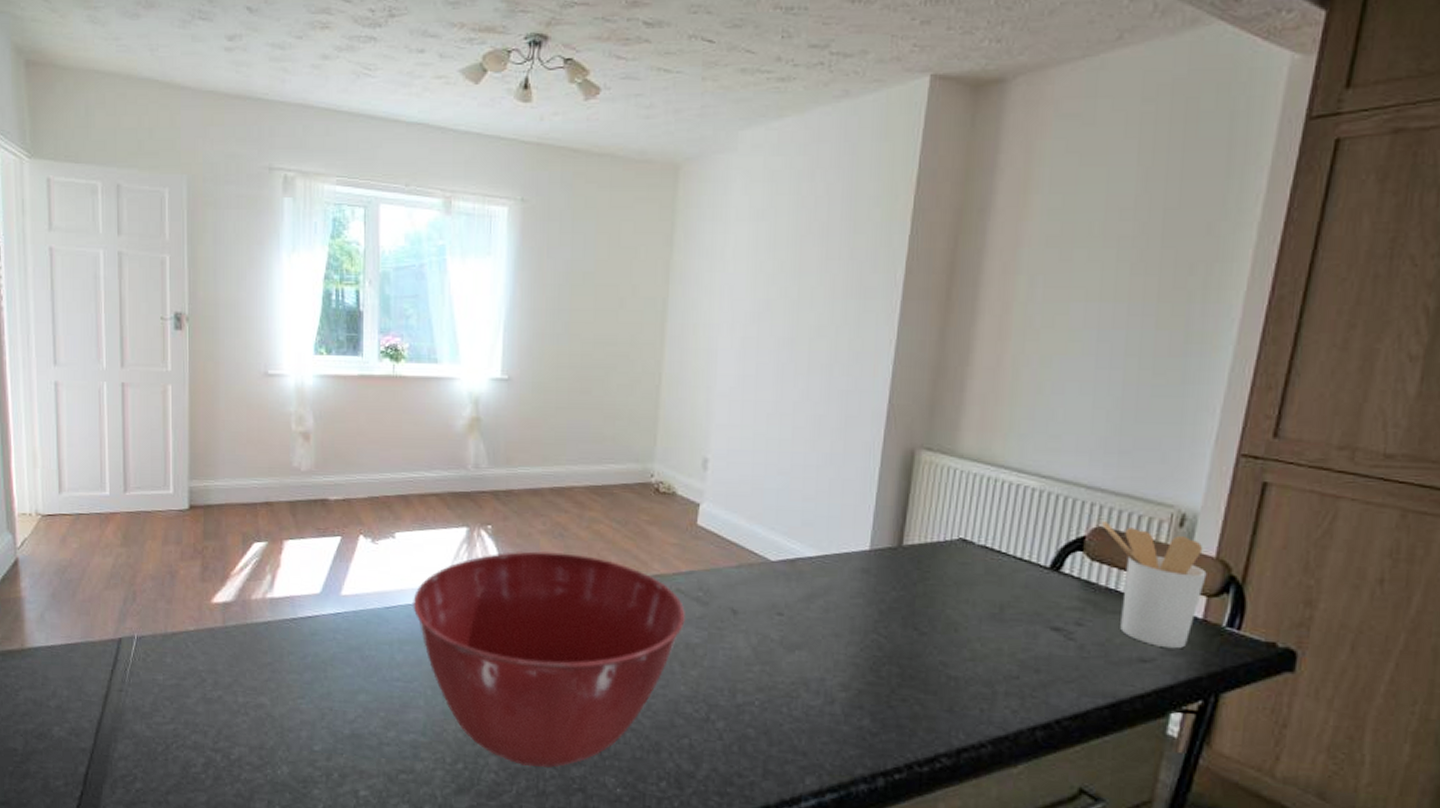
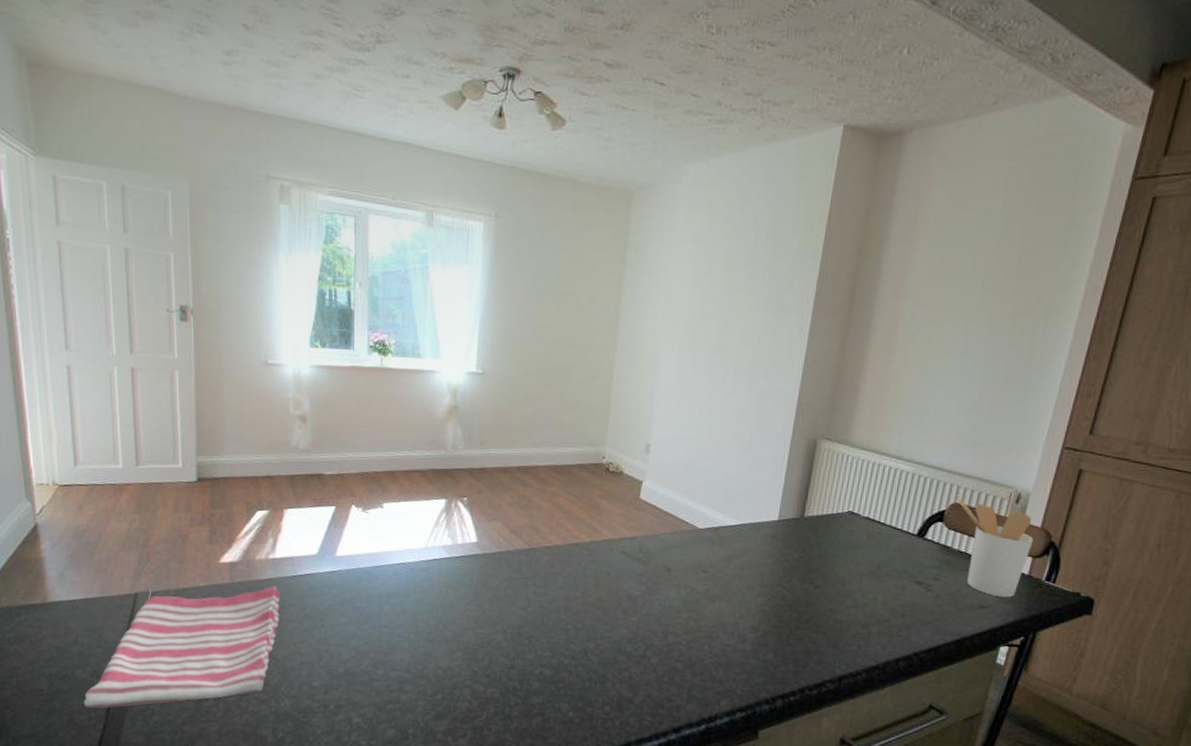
dish towel: none [60,630,279,772] -> present [83,586,280,708]
mixing bowl: present [413,551,685,768] -> none [399,519,628,697]

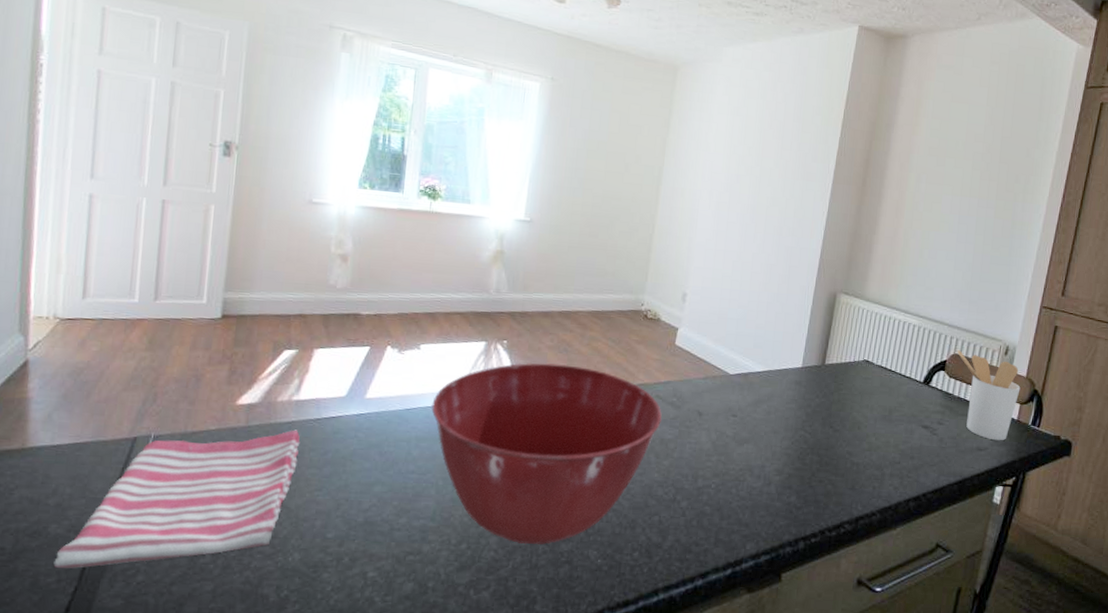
mixing bowl: none [399,519,628,697] -> present [431,363,662,545]

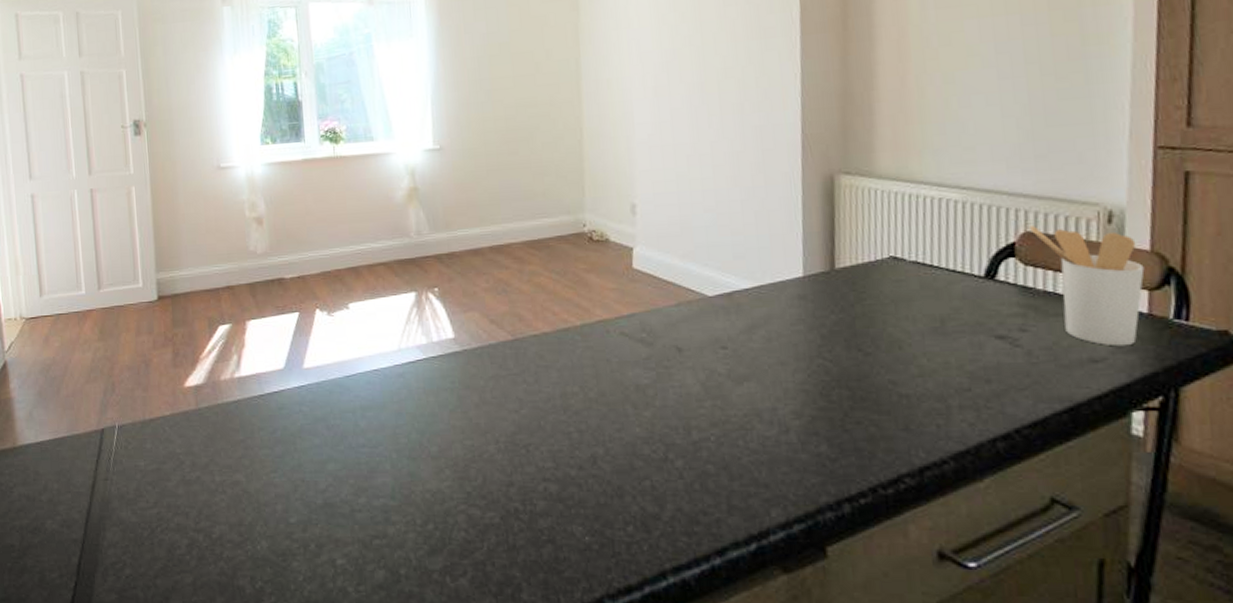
dish towel: present [53,429,301,568] -> none [54,408,250,563]
mixing bowl: present [431,363,662,545] -> none [371,307,632,522]

